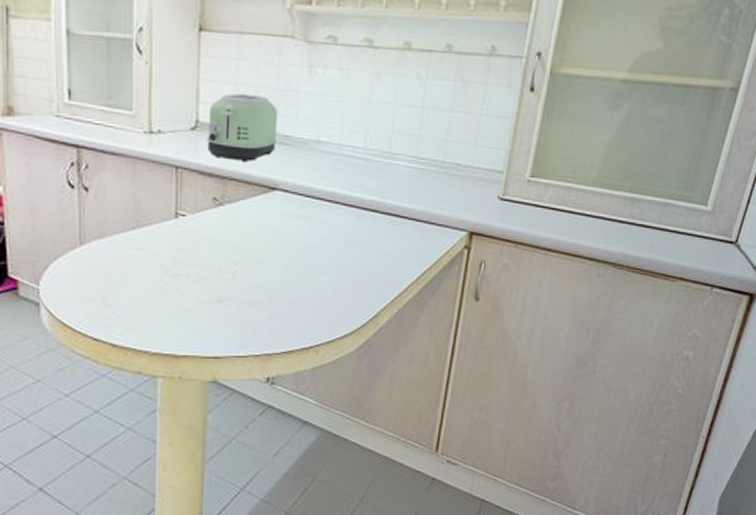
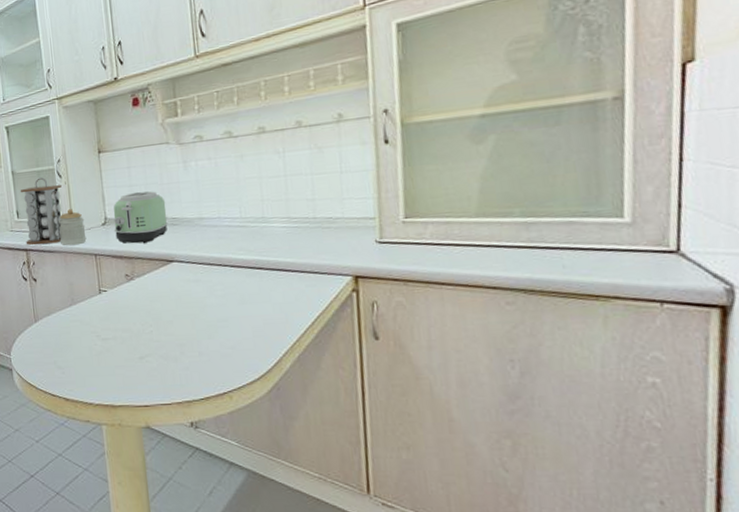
spice rack: none [76,47,140,144] -> present [20,177,62,245]
jar: none [128,100,168,151] -> present [58,209,87,246]

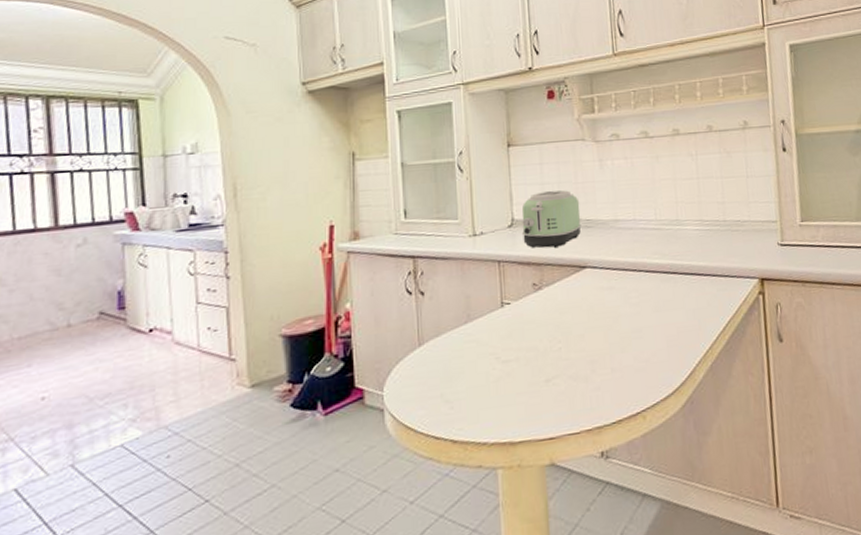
spice rack: present [20,177,62,245] -> none [410,171,462,251]
jar: present [58,209,87,246] -> none [455,208,489,252]

